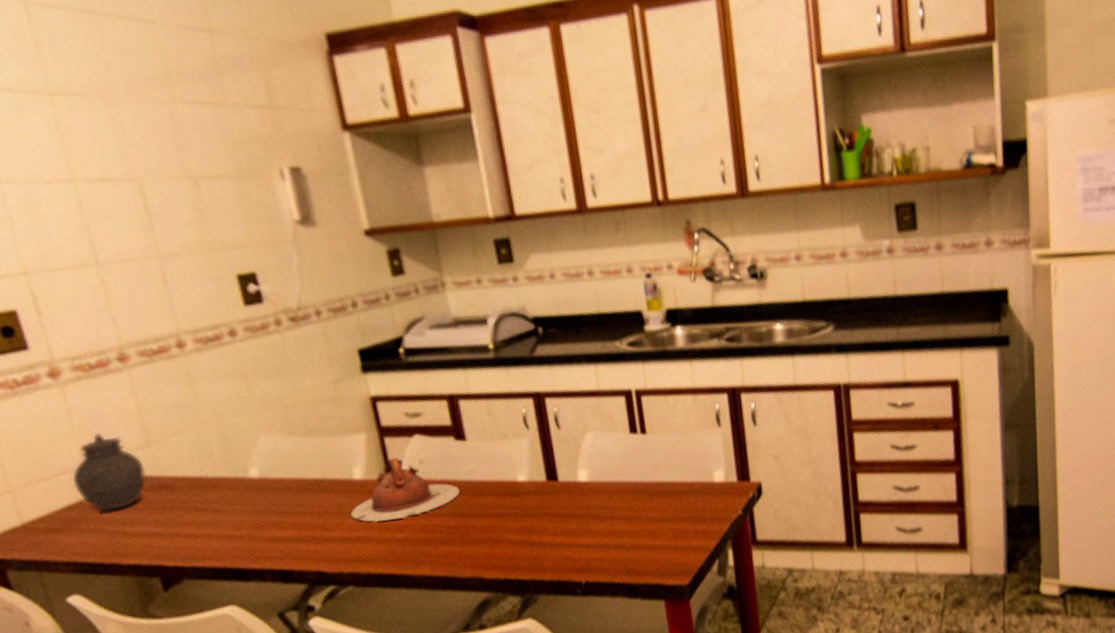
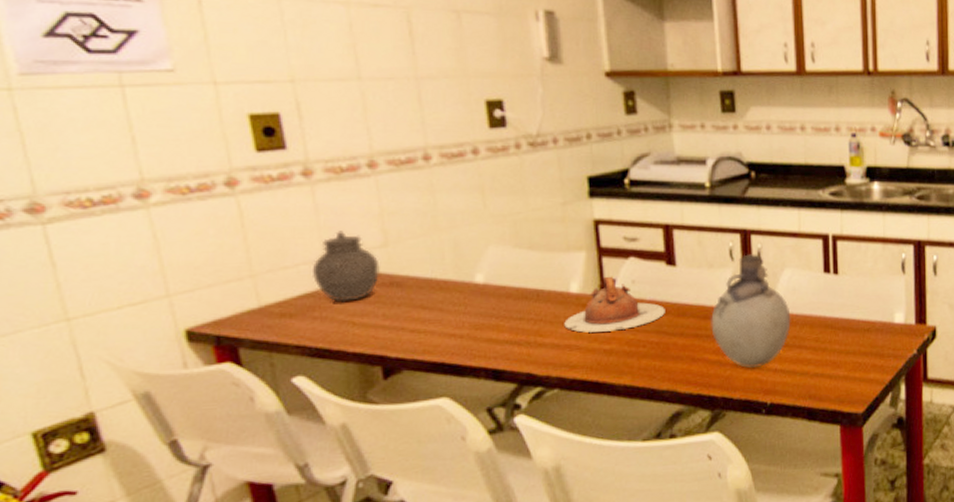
vase: none [510,419,599,546] -> present [711,254,791,368]

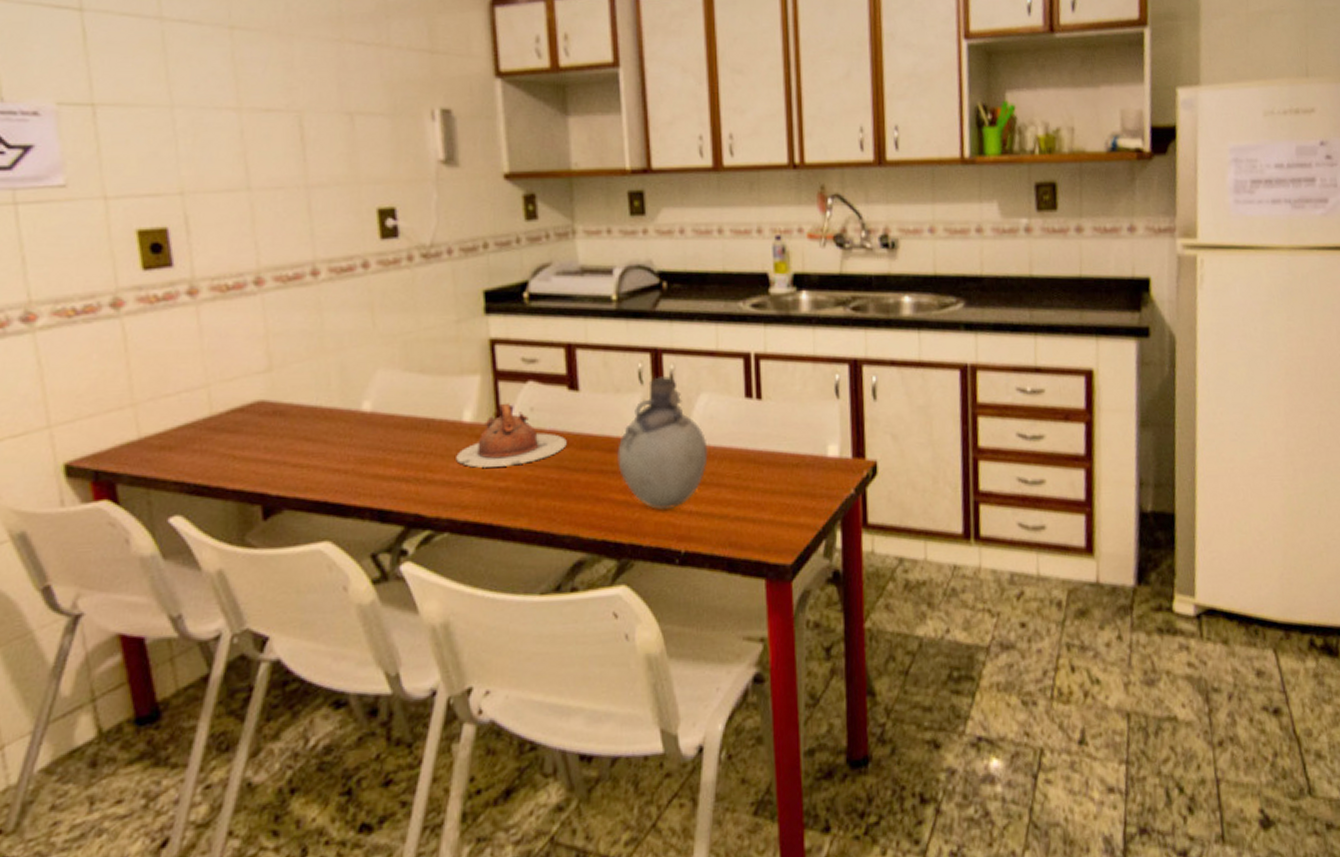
jar: present [311,231,380,303] -> none [193,354,263,434]

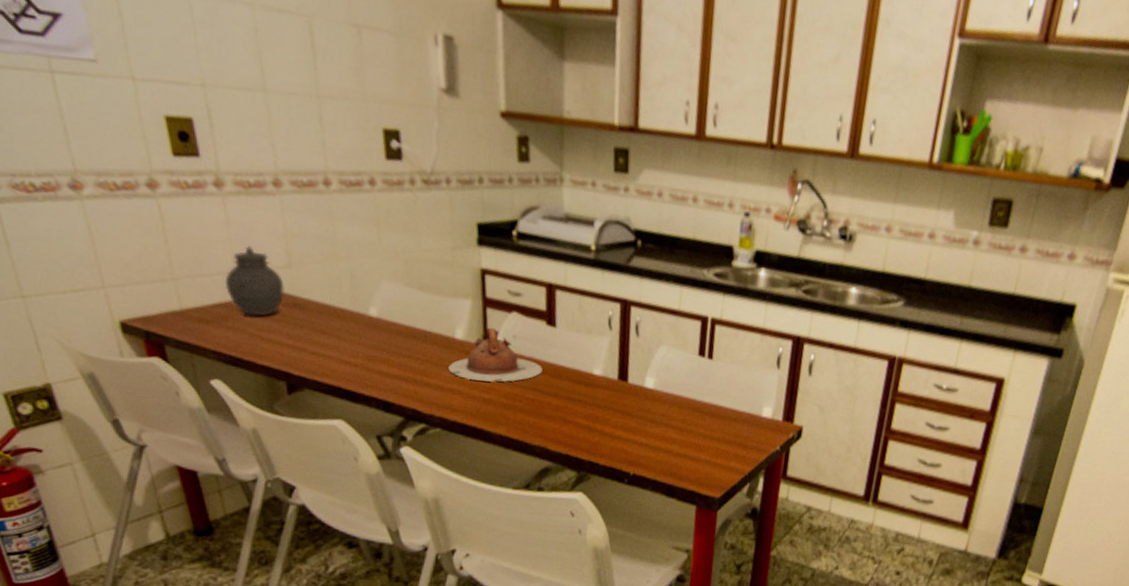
jar: none [193,354,263,434] -> present [224,246,284,317]
vase: present [617,376,708,509] -> none [584,325,662,438]

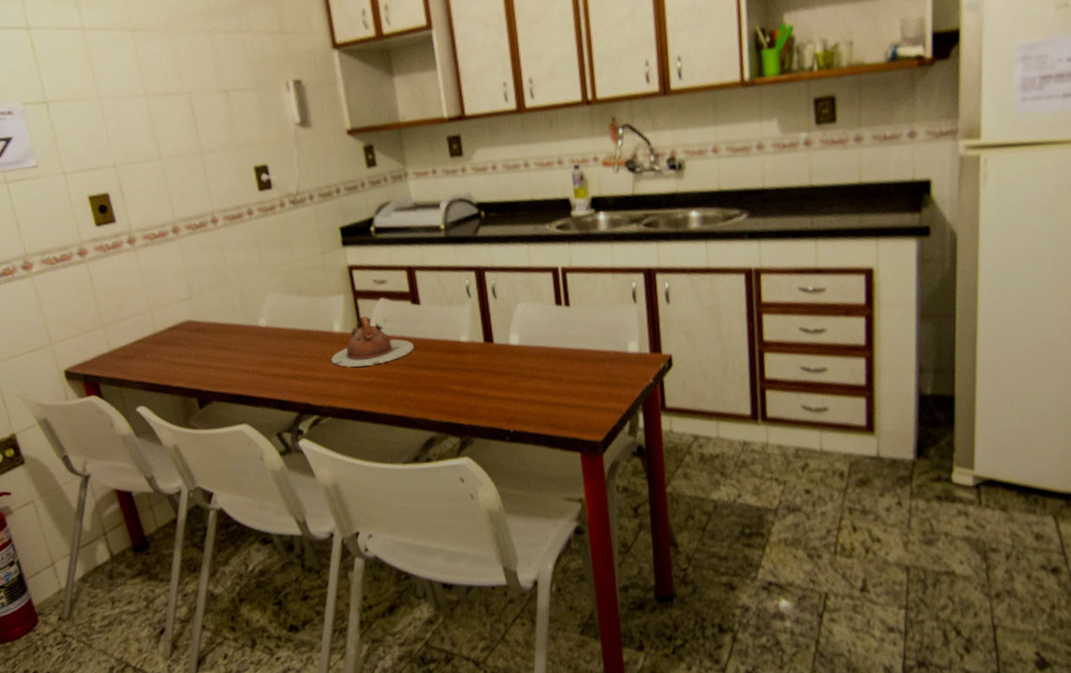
jar: present [224,246,284,317] -> none [142,287,189,346]

